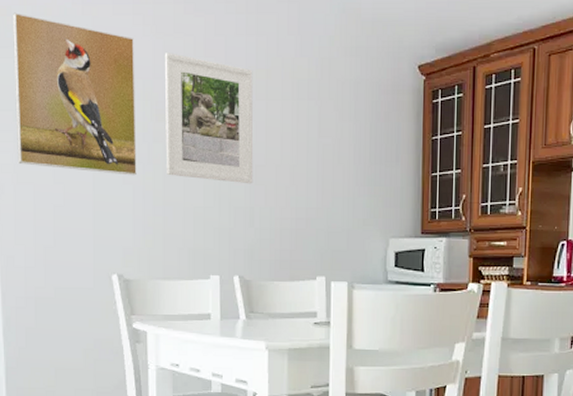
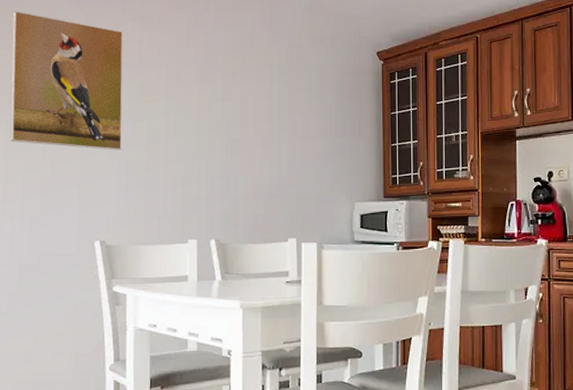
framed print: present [164,53,254,184] -> none [149,43,230,156]

